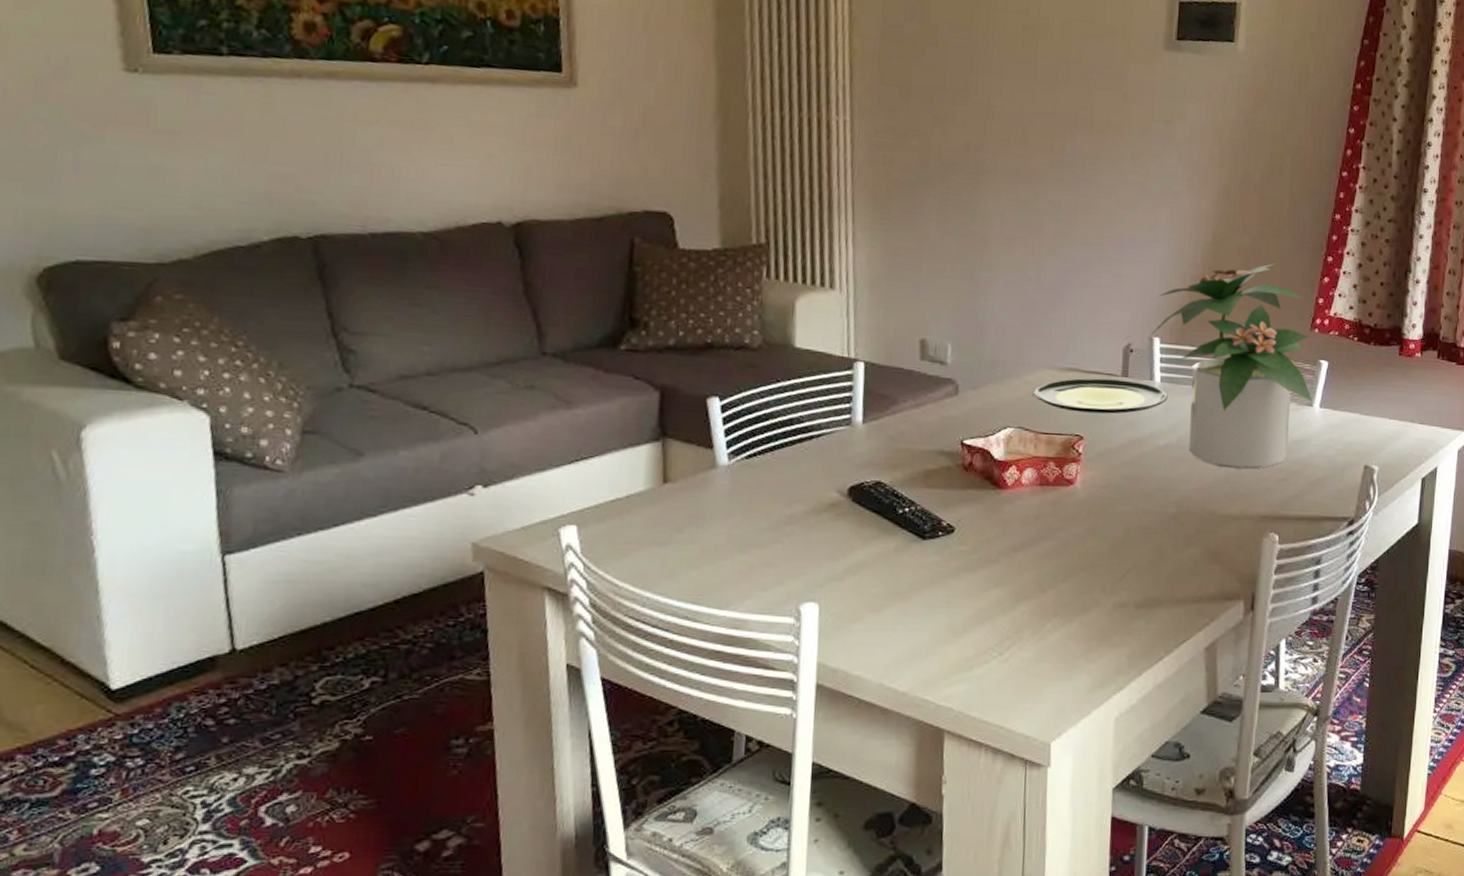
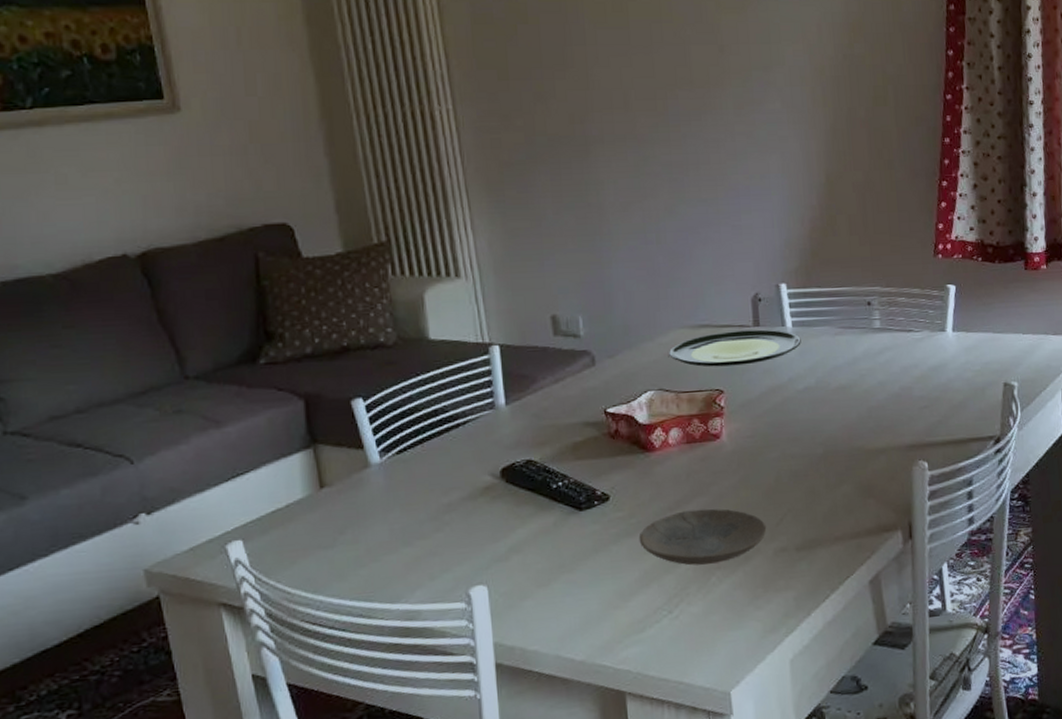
plate: none [978,553,1109,610] -> present [638,508,767,566]
potted plant: present [1147,263,1313,470] -> none [773,195,945,403]

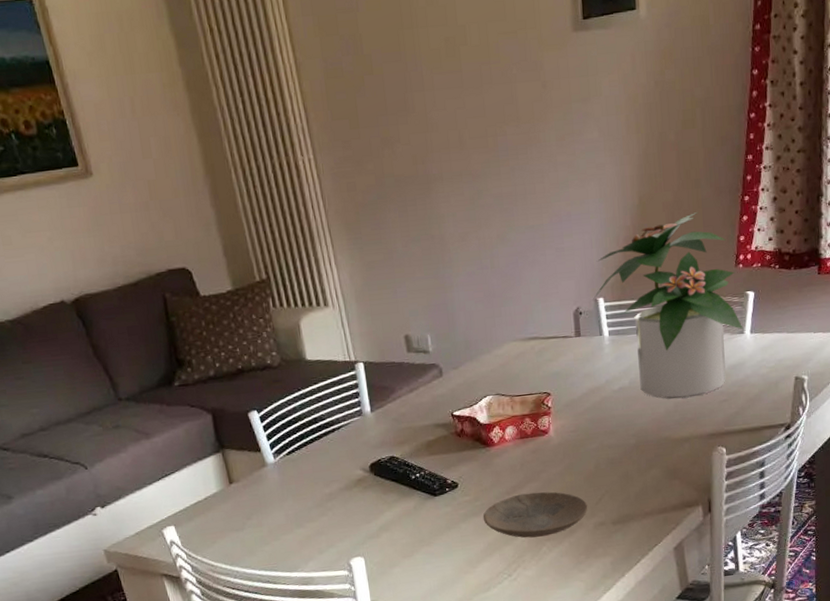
plate: present [669,329,801,367] -> none [504,339,617,374]
potted plant: none [773,195,945,403] -> present [592,212,744,399]

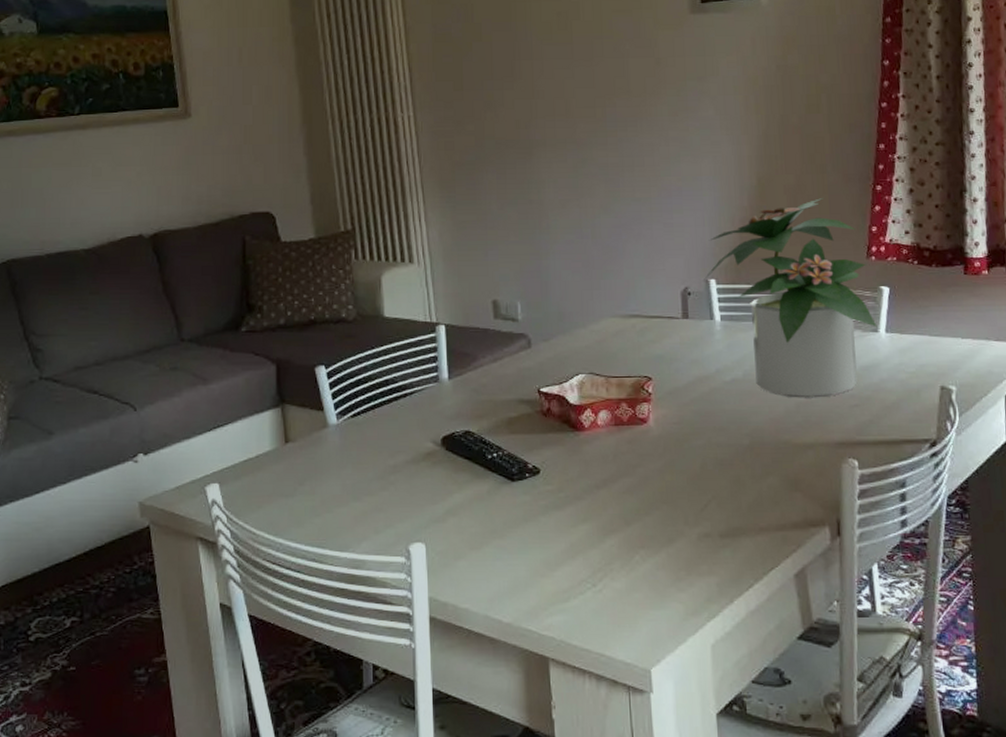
plate: present [482,491,588,538] -> none [566,489,691,542]

